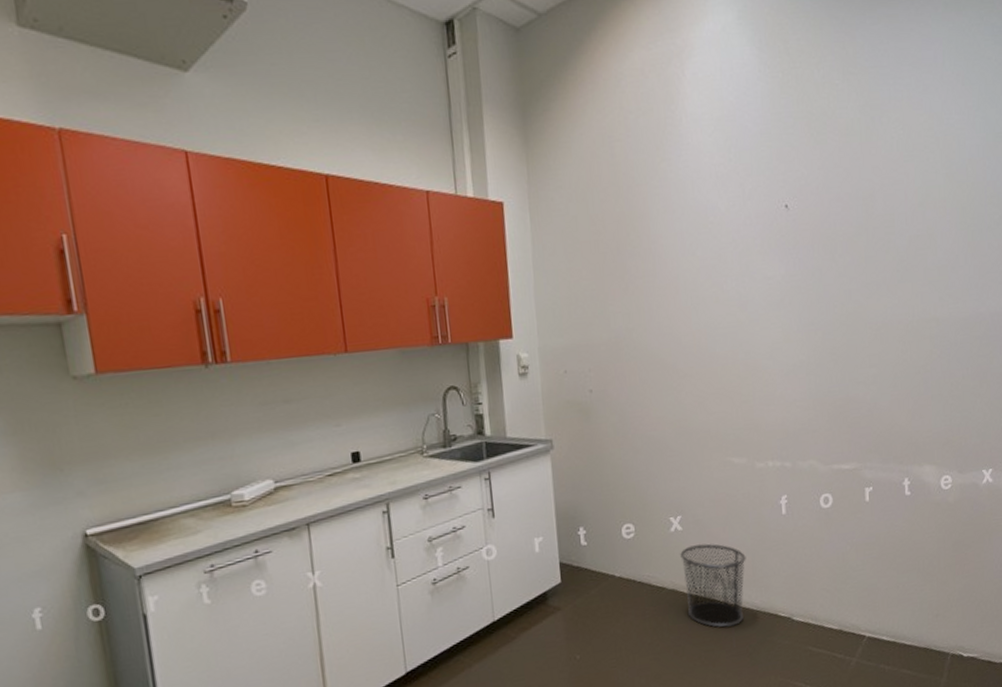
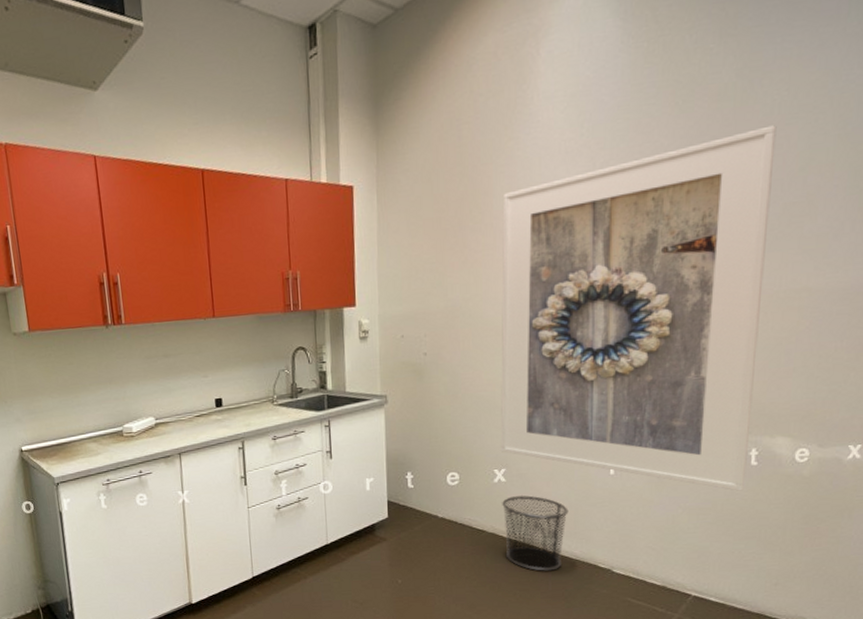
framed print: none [660,161,902,523] -> present [500,125,777,491]

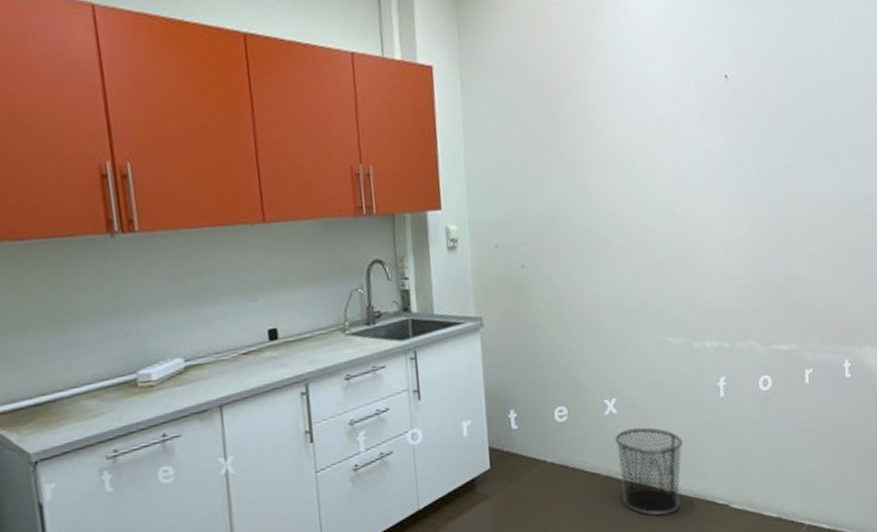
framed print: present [500,125,777,491] -> none [596,32,842,406]

